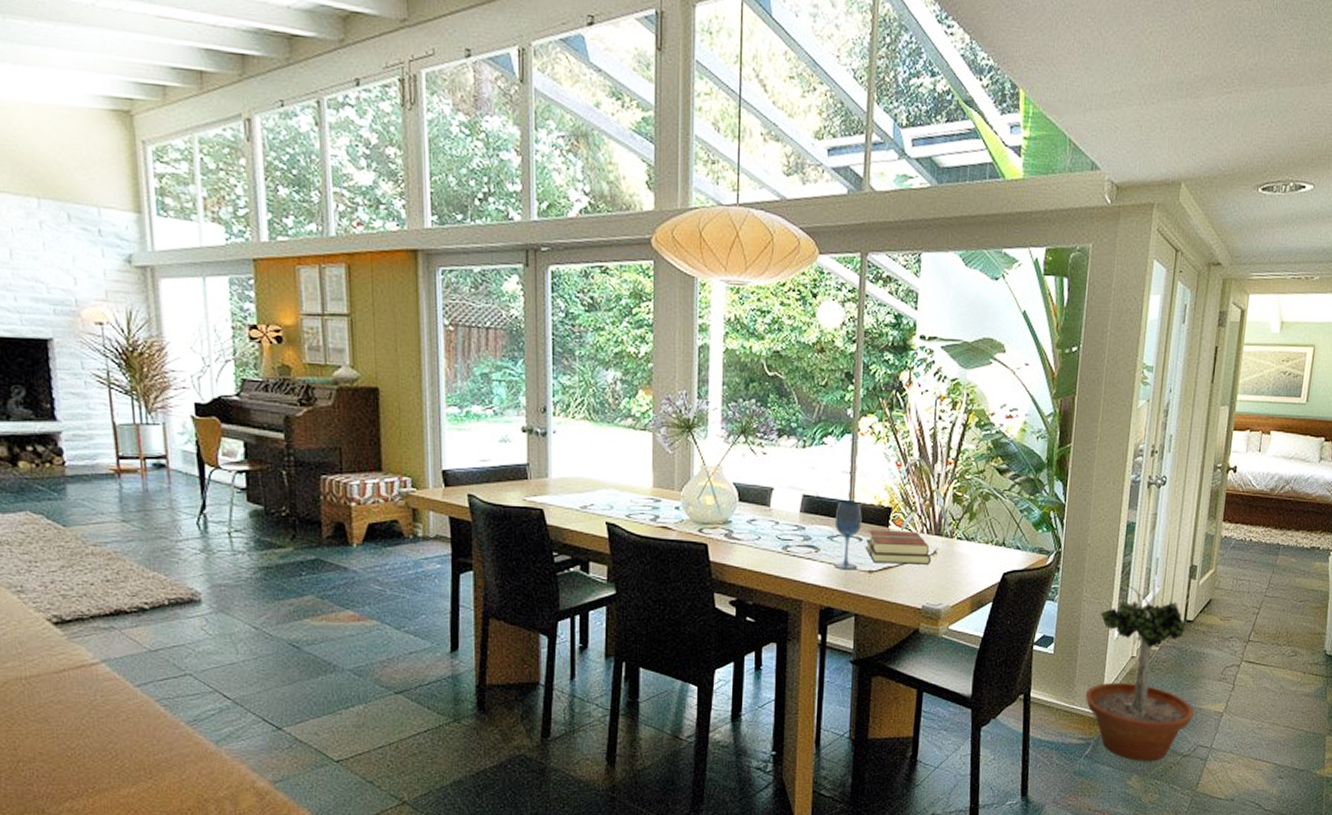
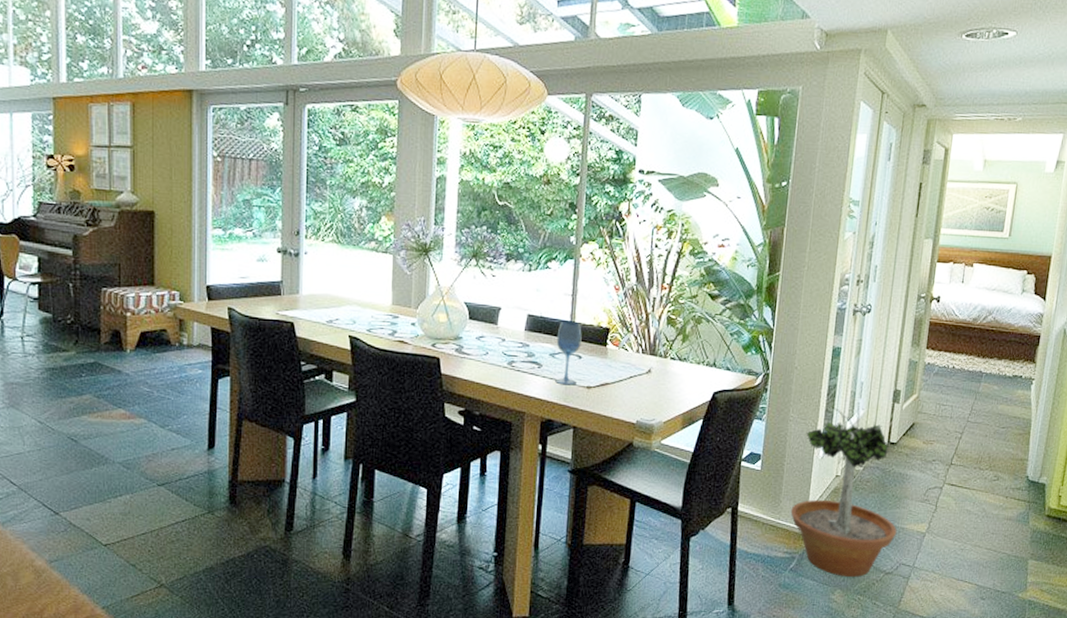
books: present [865,530,932,564] -> none [584,348,646,382]

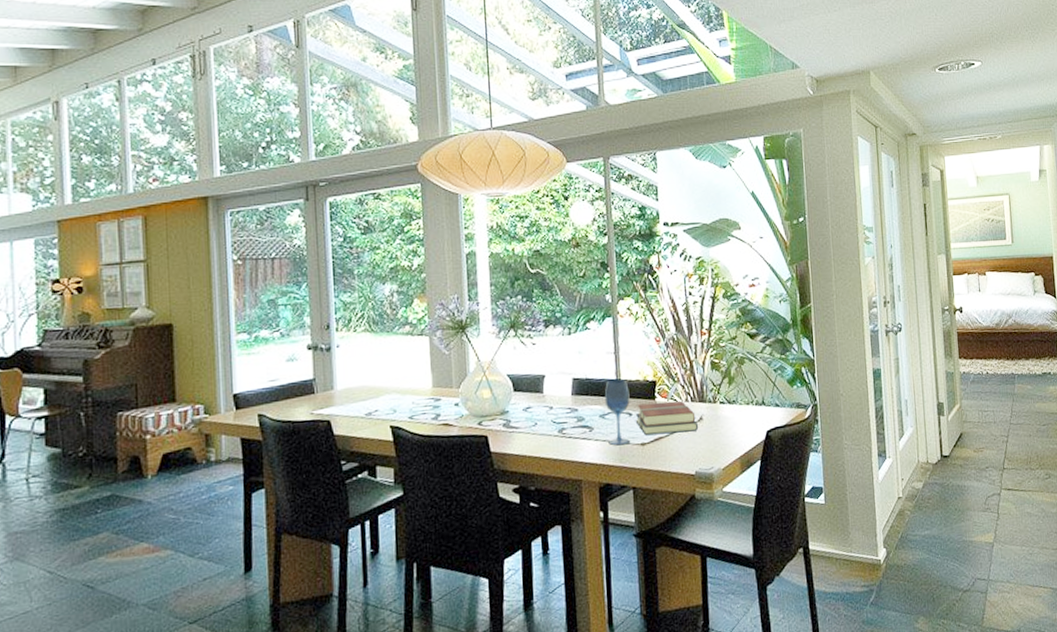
books: none [584,348,646,382] -> present [635,400,699,436]
potted tree: present [790,402,897,577] -> none [861,420,967,602]

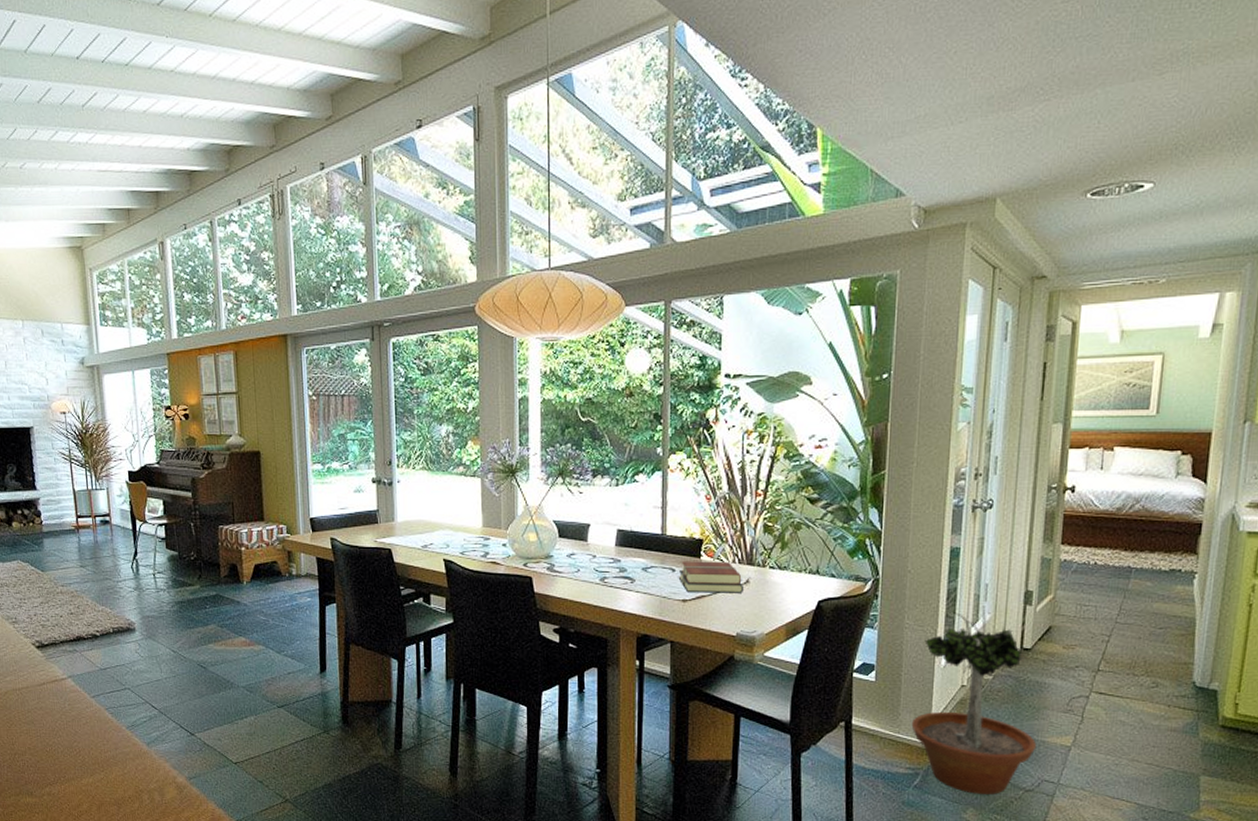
wineglass: present [604,379,630,446] -> none [648,534,674,599]
potted tree: none [861,420,967,602] -> present [911,606,1037,794]

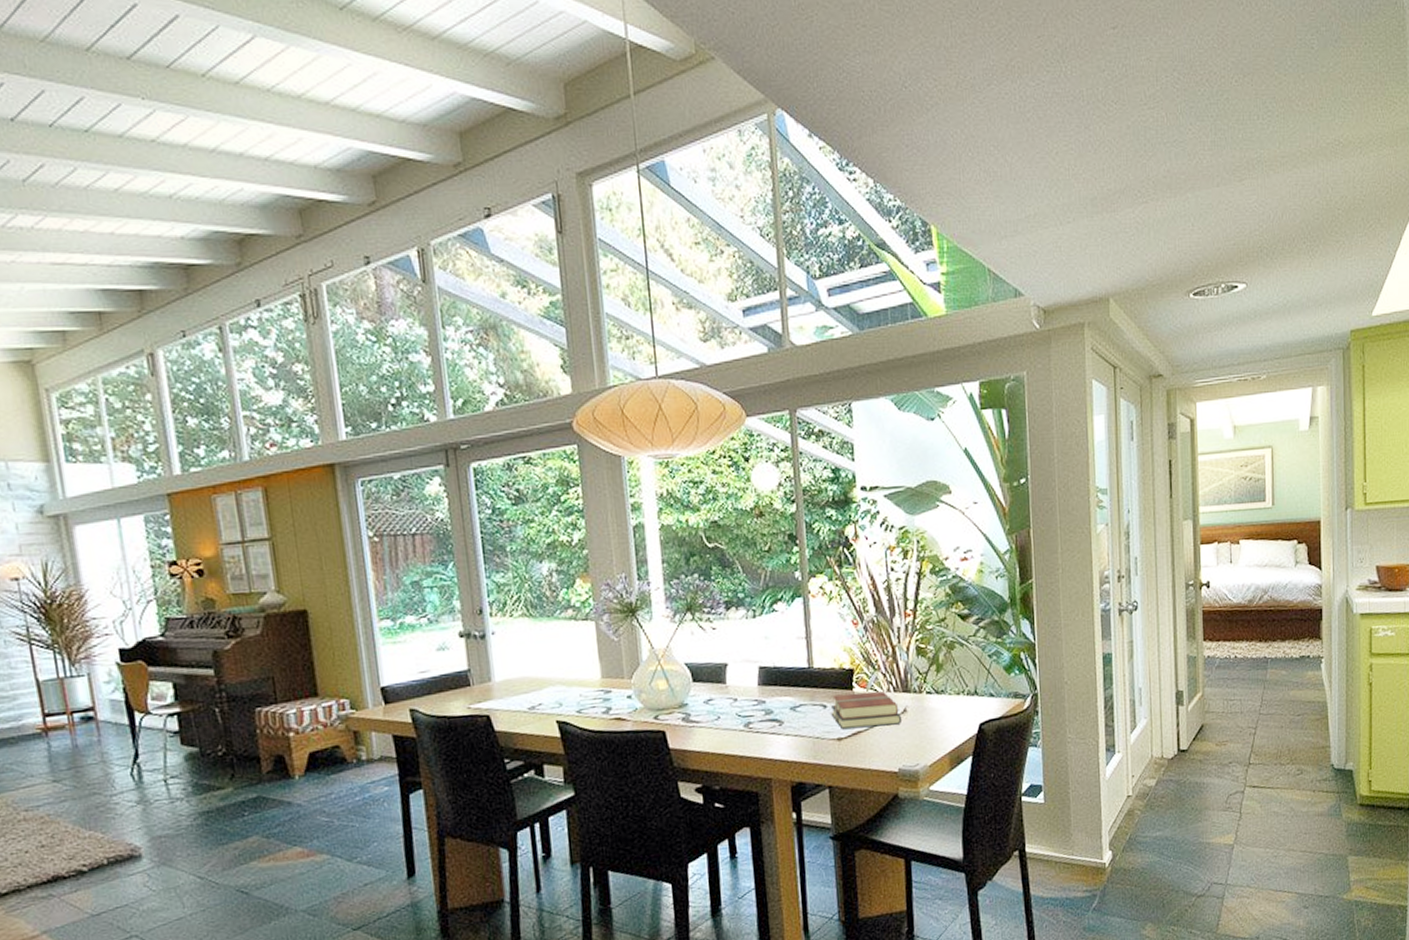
potted tree: present [911,606,1037,794] -> none [1084,711,1203,908]

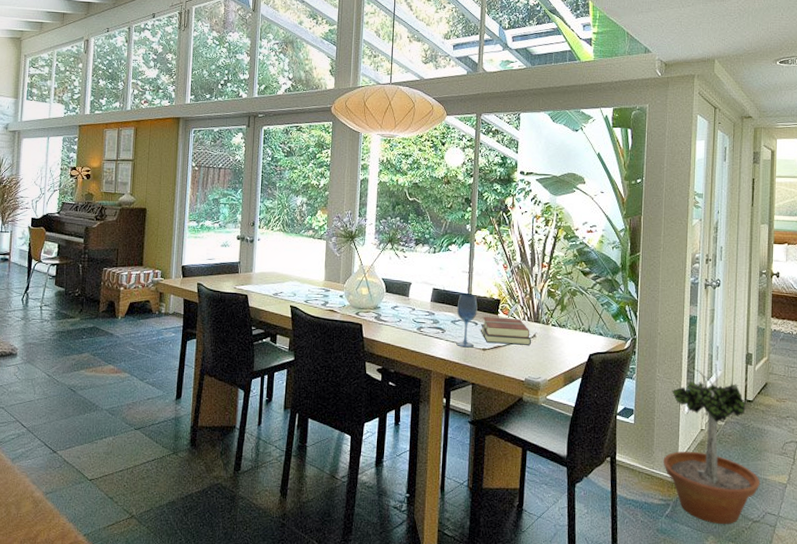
wineglass: none [795,667,825,741] -> present [456,293,478,348]
potted tree: none [1084,711,1203,908] -> present [663,364,761,524]

